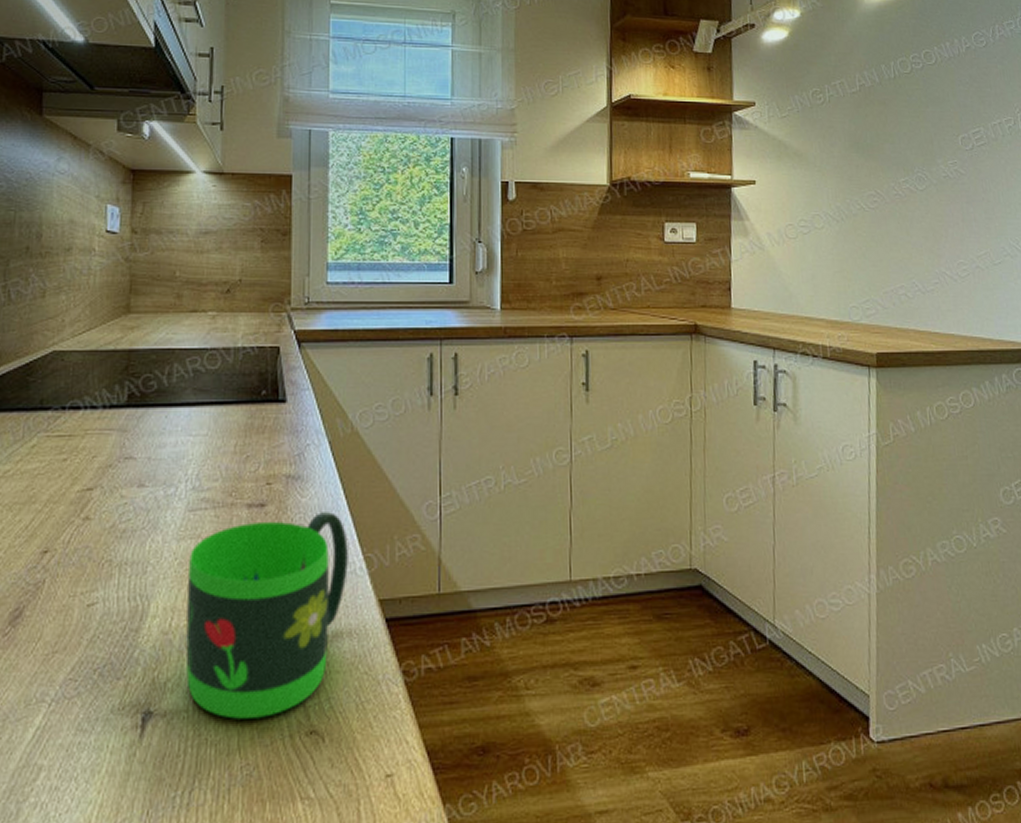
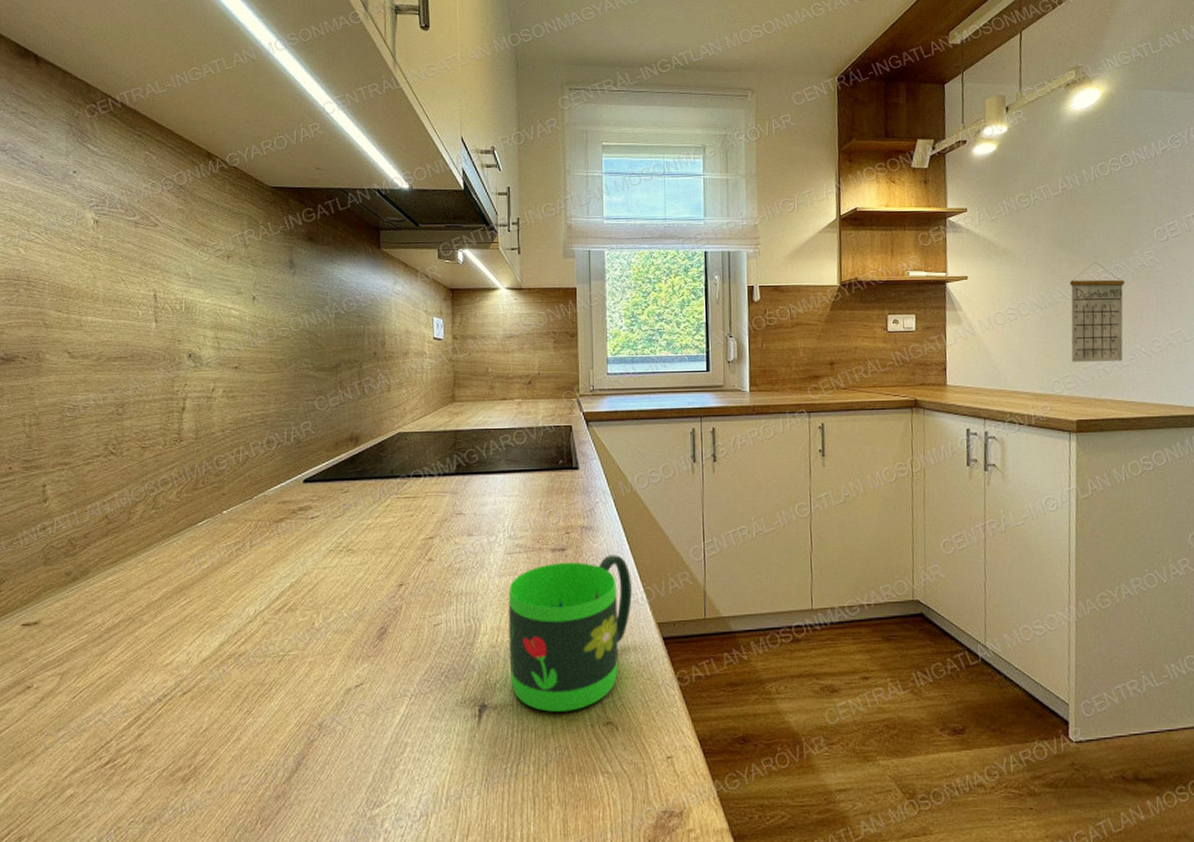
calendar: none [867,170,928,285] -> present [1069,262,1125,362]

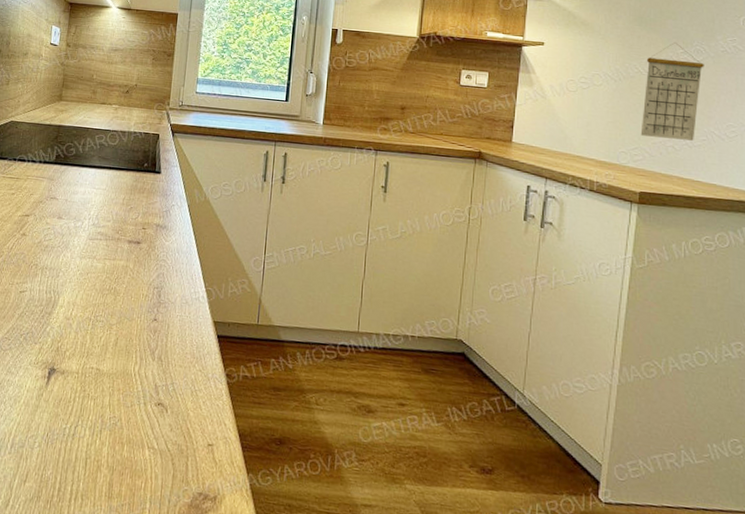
mug: present [509,555,632,712] -> none [79,253,196,388]

